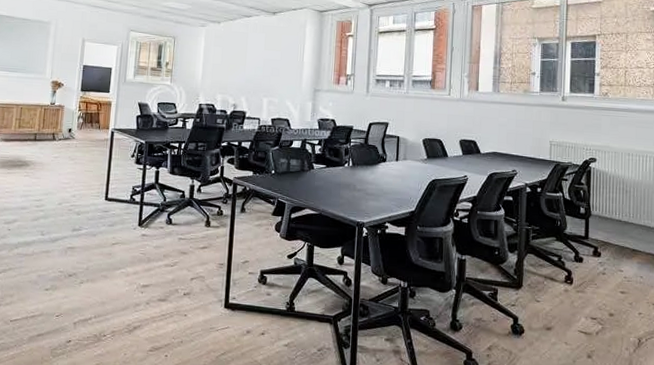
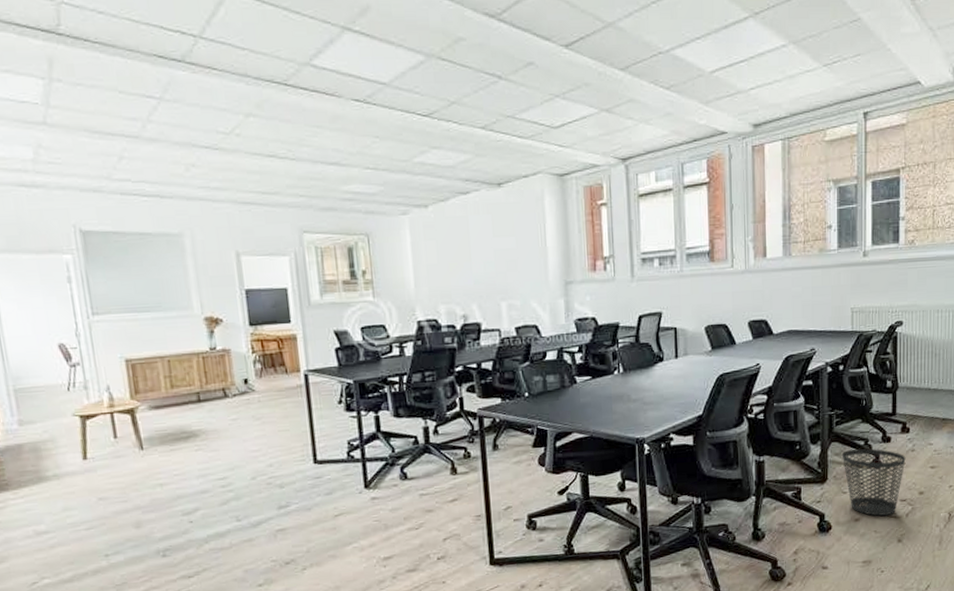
wastebasket: none [537,263,597,330] -> present [843,448,906,516]

